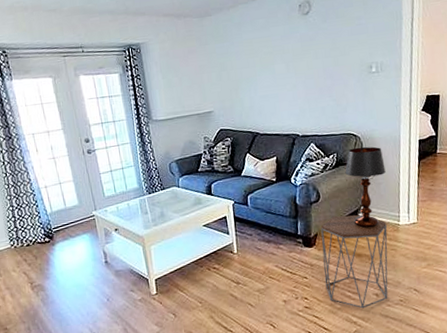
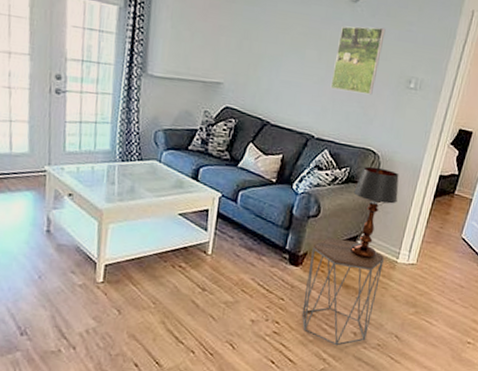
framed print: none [300,28,341,91] -> present [330,26,386,95]

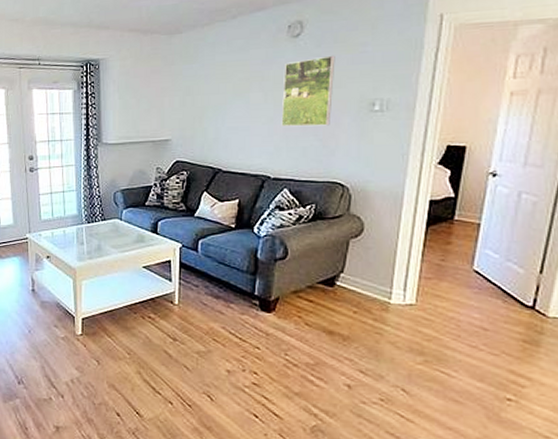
side table: present [302,238,384,346] -> none [282,280,372,400]
table lamp: present [349,166,399,259] -> none [324,200,379,302]

